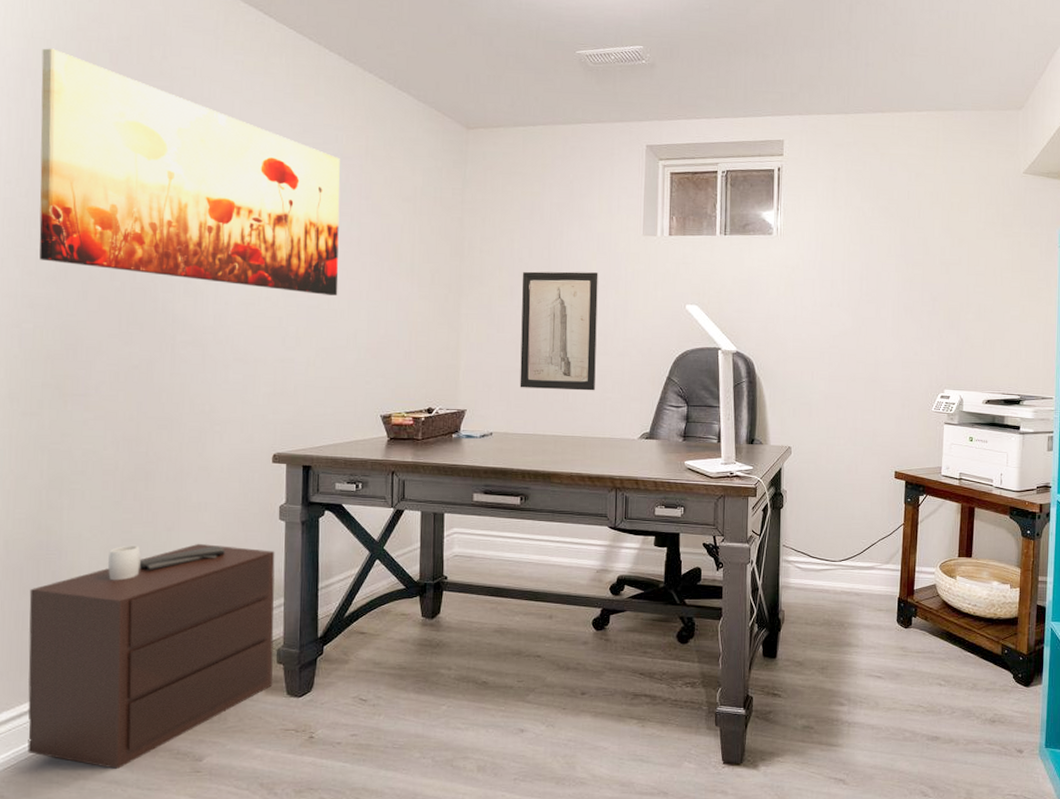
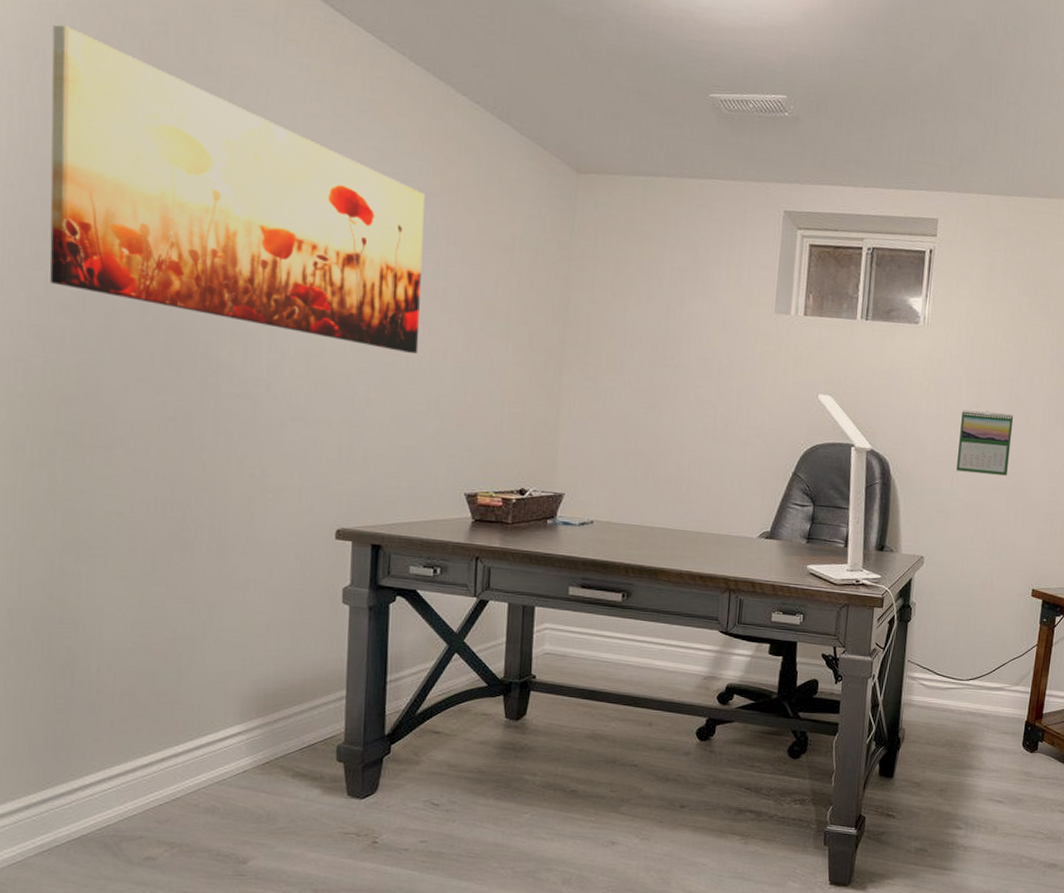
nightstand: present [27,543,275,769] -> none [37,622,337,869]
wall art: present [520,271,598,391] -> none [626,343,722,482]
calendar: none [816,308,866,367] -> present [957,409,1014,476]

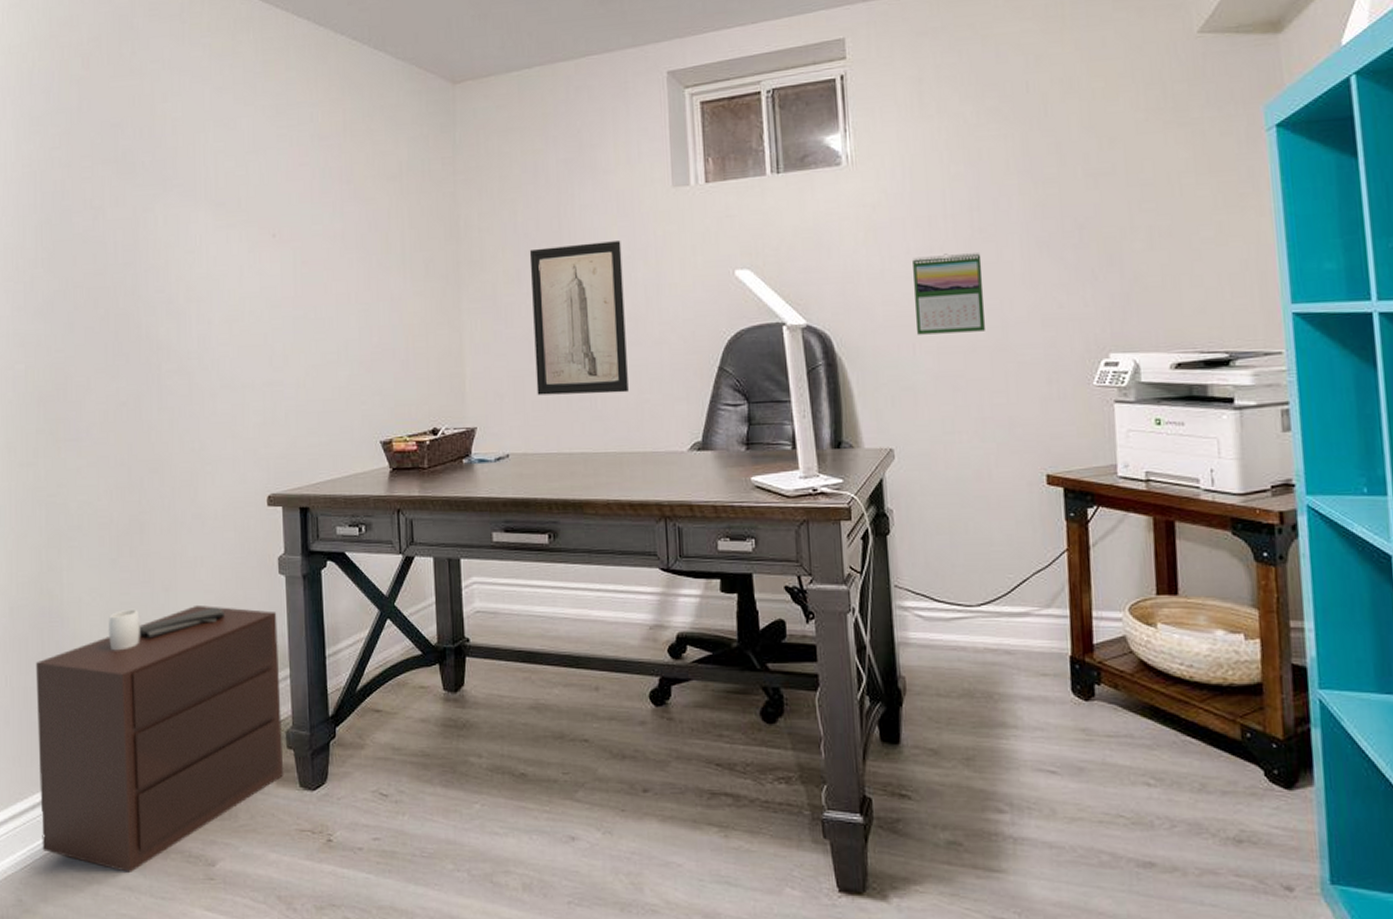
nightstand: none [37,622,337,869] -> present [35,604,283,872]
wall art: present [49,24,425,354] -> none [19,61,325,303]
wall art: none [626,343,722,482] -> present [529,241,629,396]

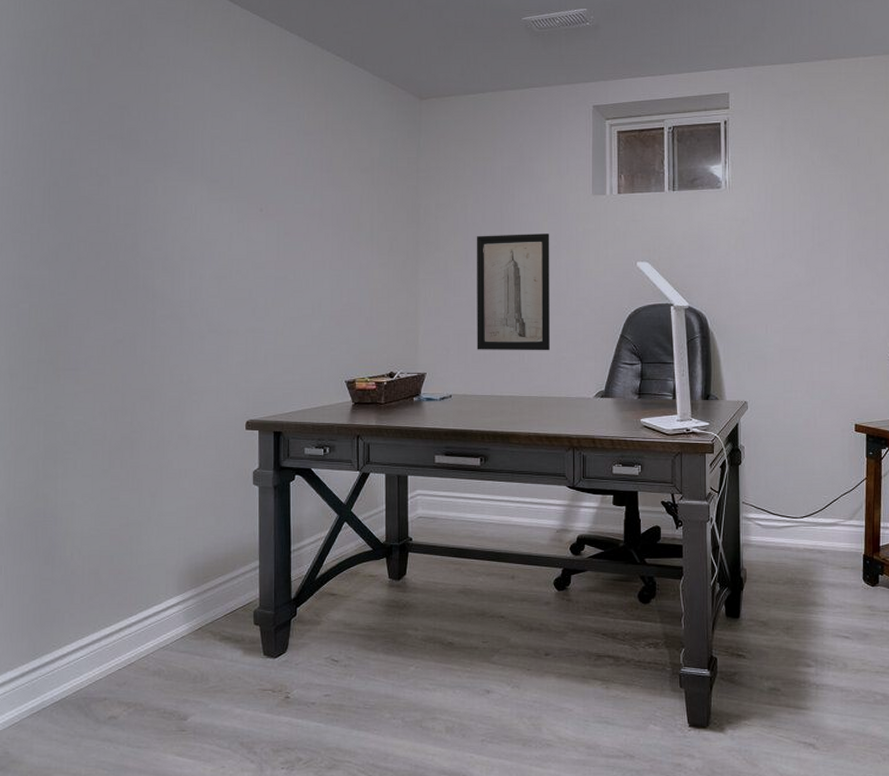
nightstand: present [35,604,283,872] -> none [29,508,250,727]
calendar: present [913,253,985,335] -> none [769,260,819,318]

